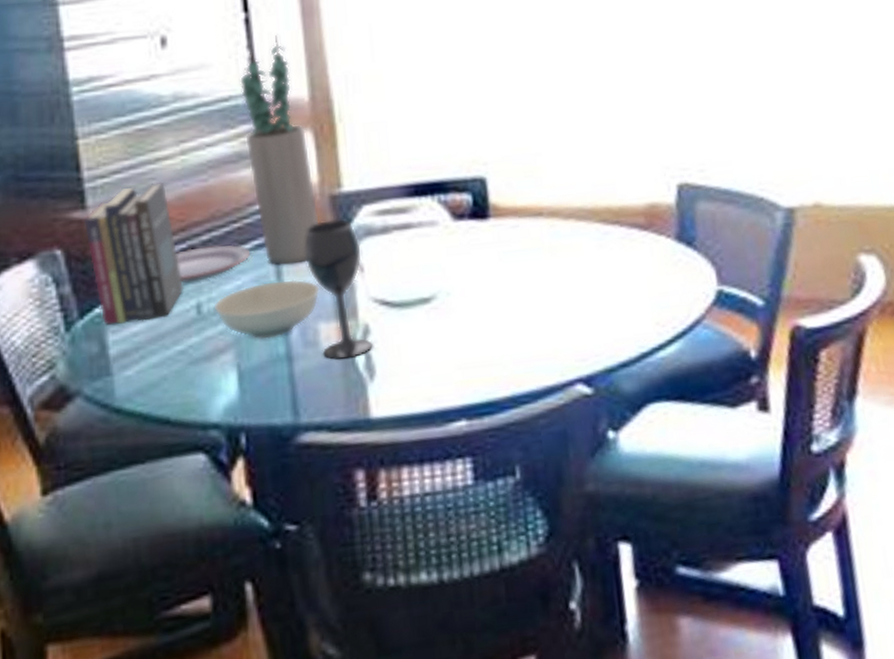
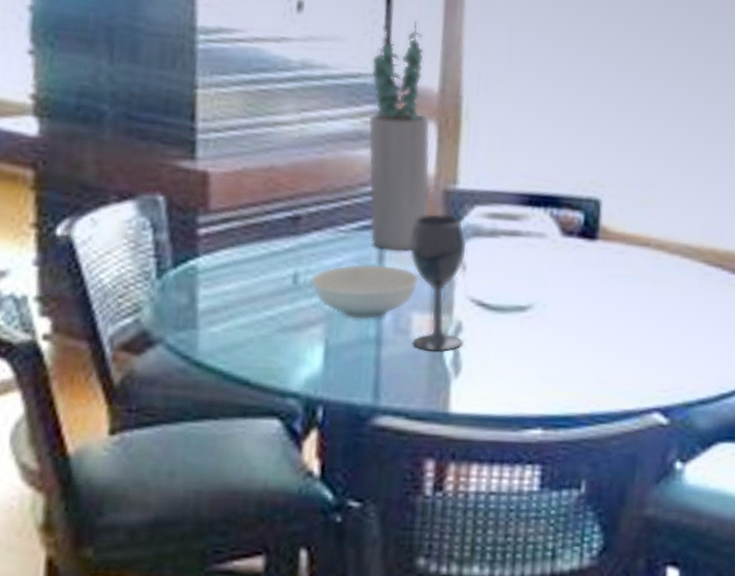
books: present [83,182,184,325] -> none [190,146,284,281]
plate: present [176,244,251,284] -> none [279,216,356,252]

